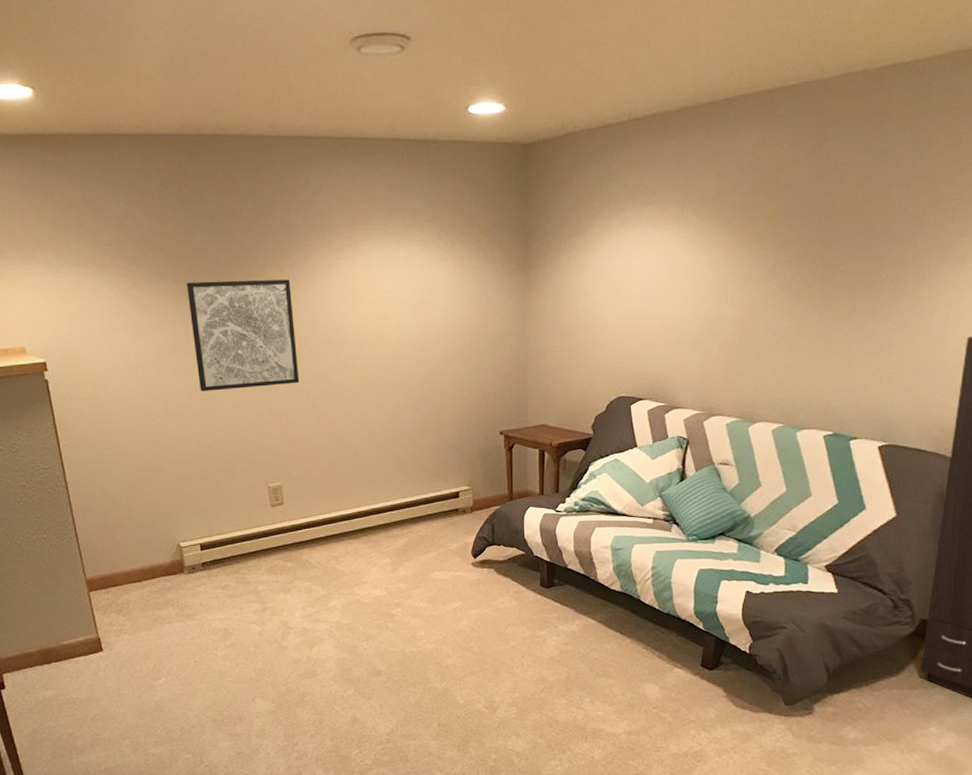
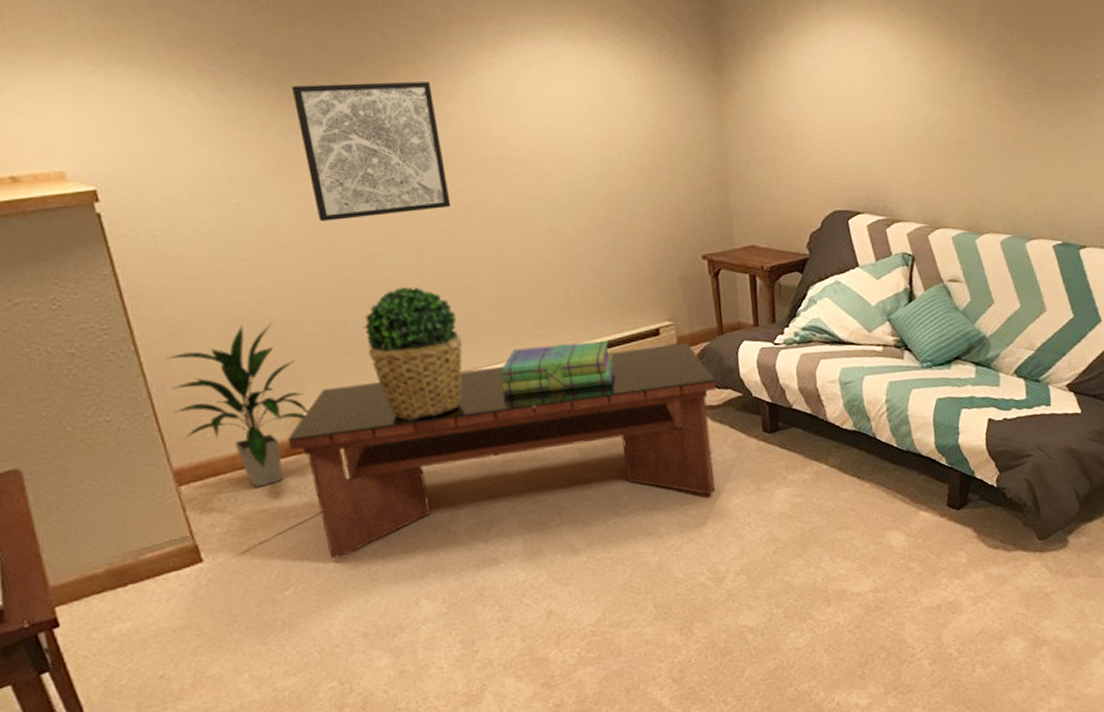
indoor plant: none [85,471,183,598] -> present [164,324,308,488]
coffee table: none [167,506,504,659] -> present [287,343,717,559]
potted plant: none [227,447,301,555] -> present [362,287,463,421]
stack of books: none [329,499,420,541] -> present [501,340,615,397]

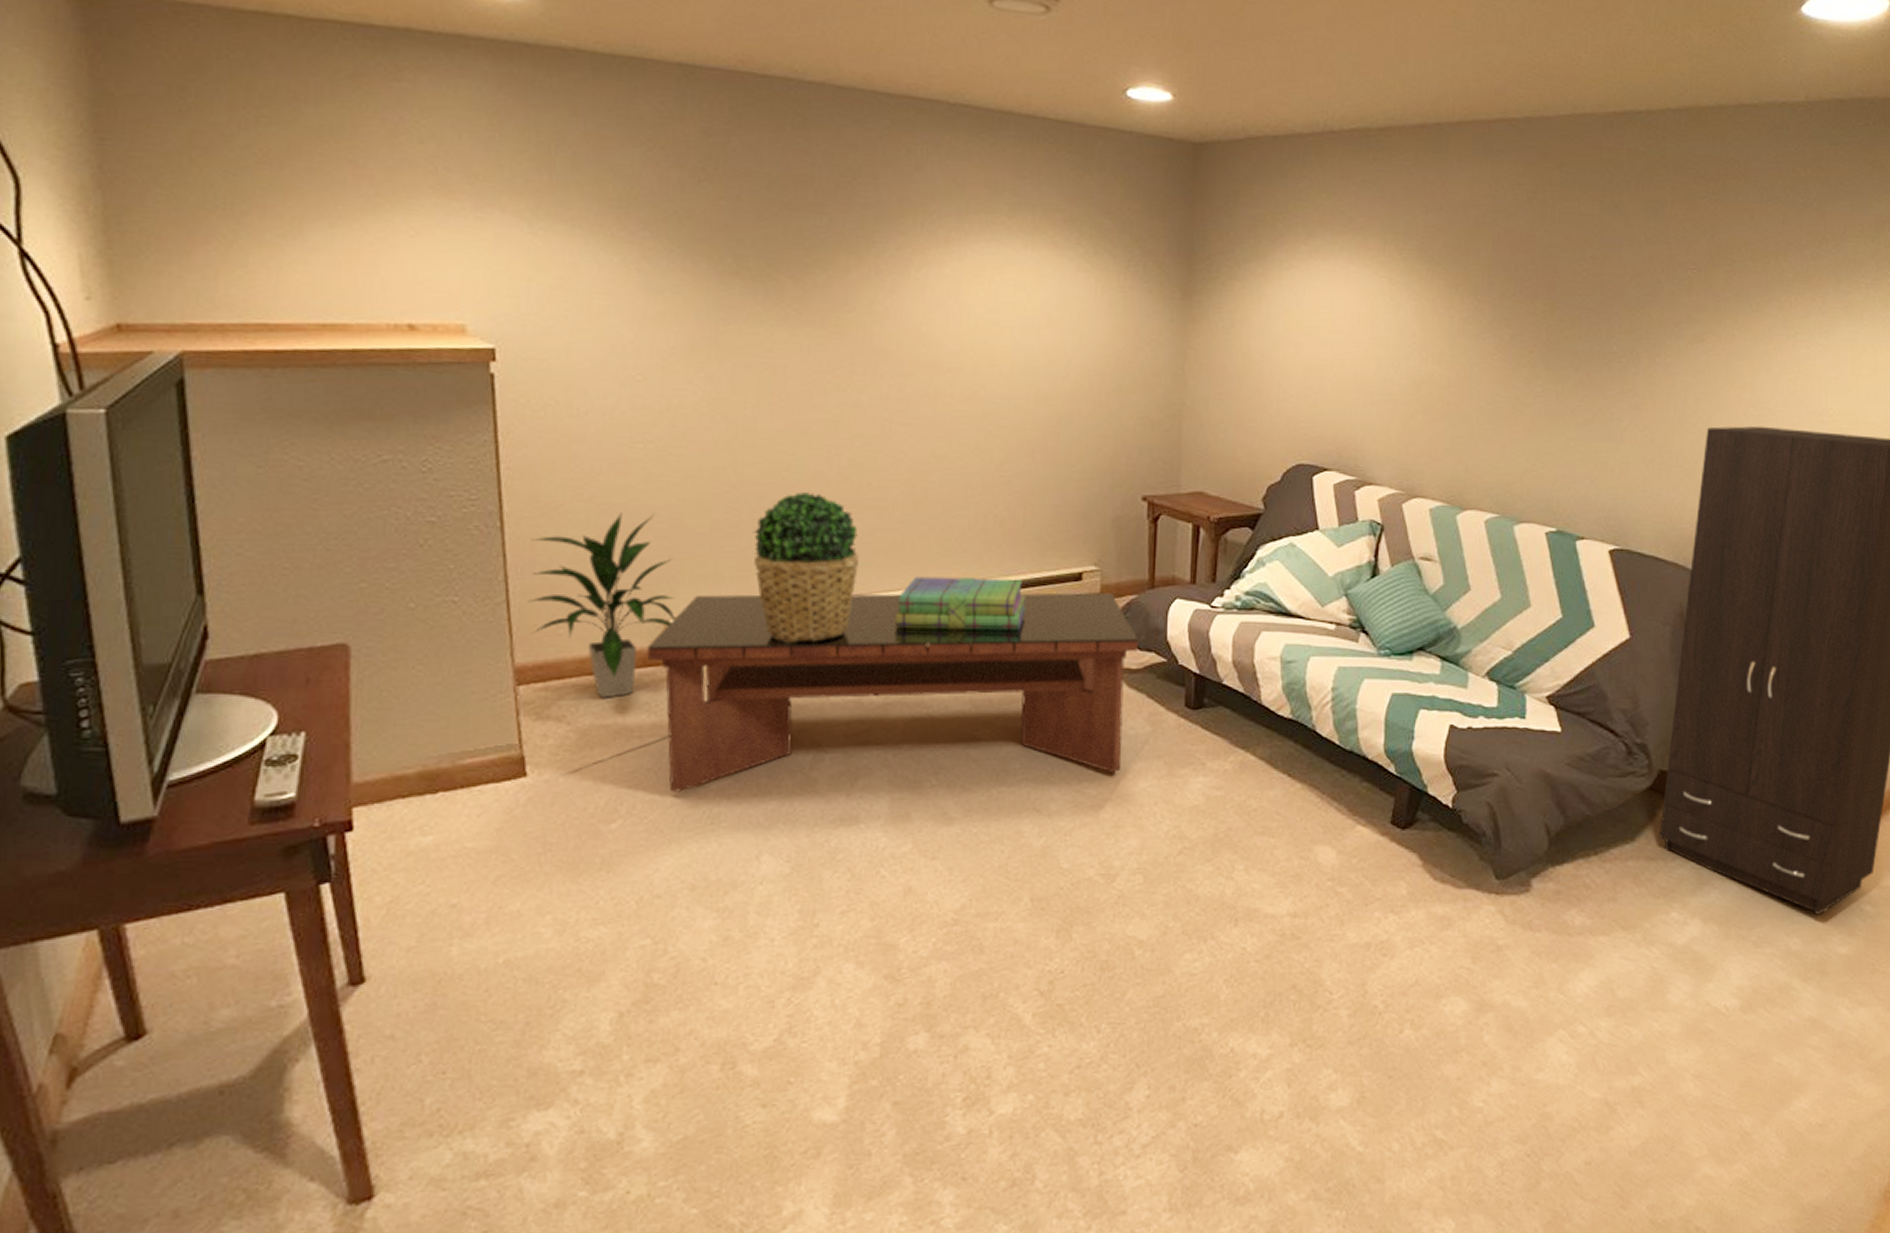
wall art: present [291,81,451,222] -> none [722,262,873,411]

